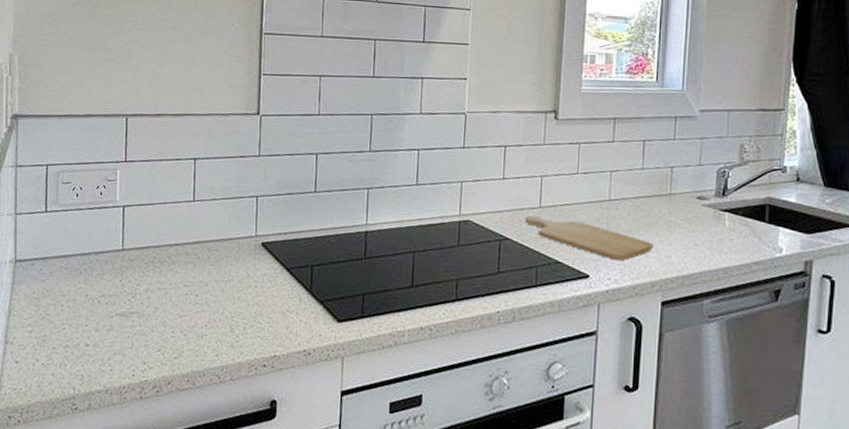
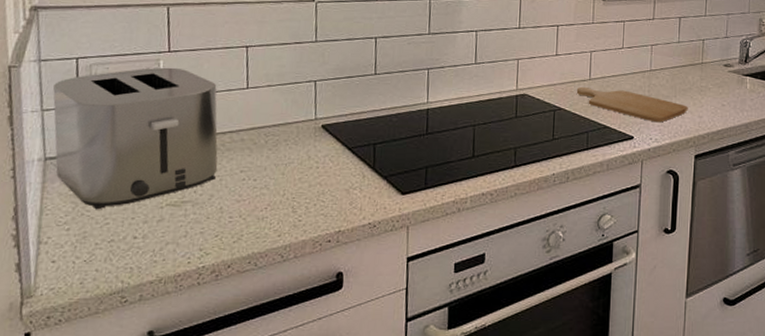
toaster: none [24,176,166,315] -> present [53,67,218,210]

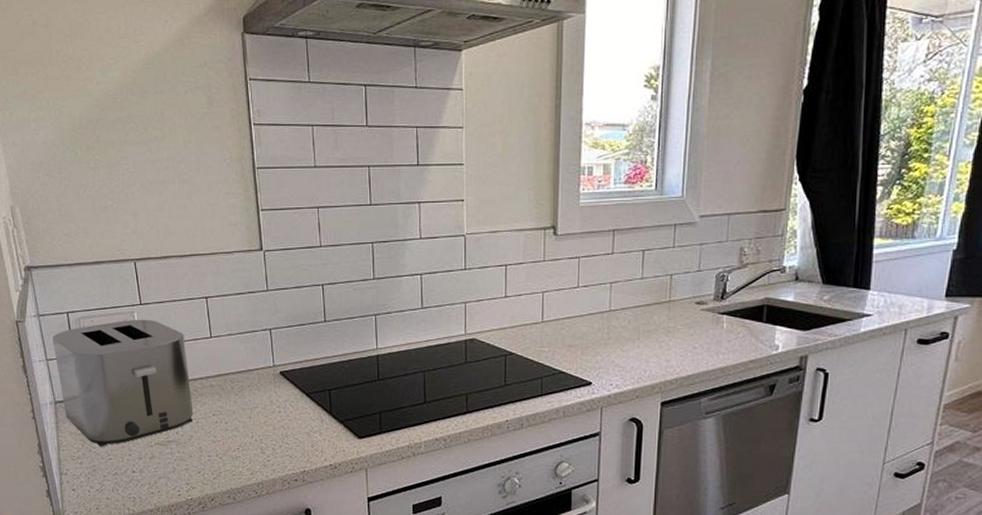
chopping board: present [576,86,688,123] -> none [528,329,653,367]

